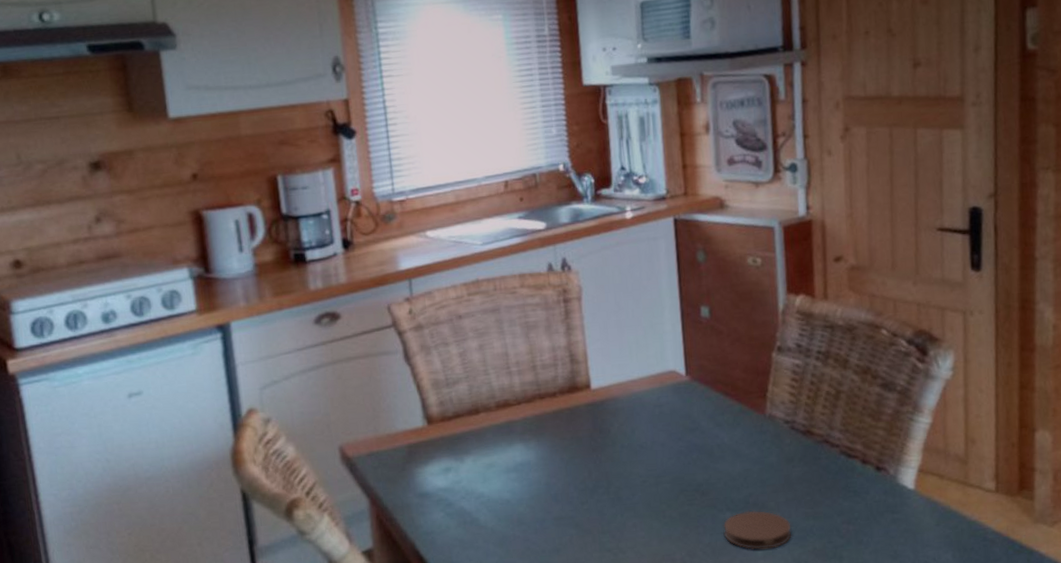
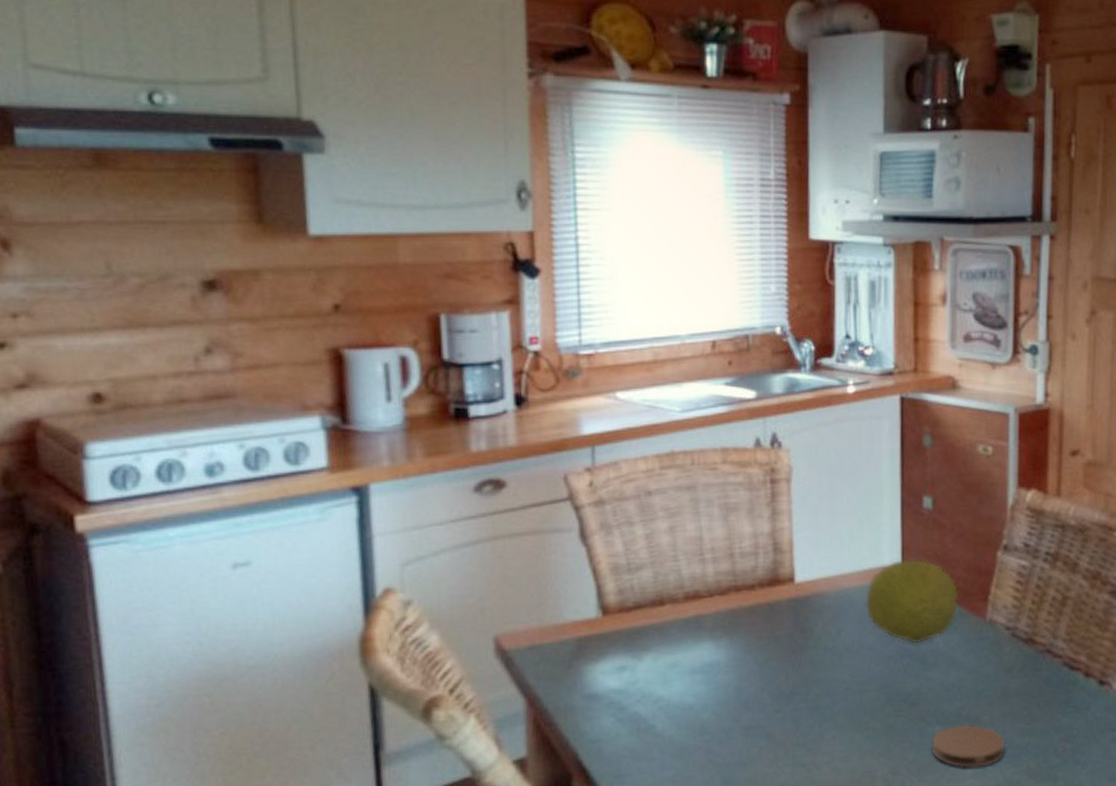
fruit: none [654,362,740,439] -> present [865,559,959,644]

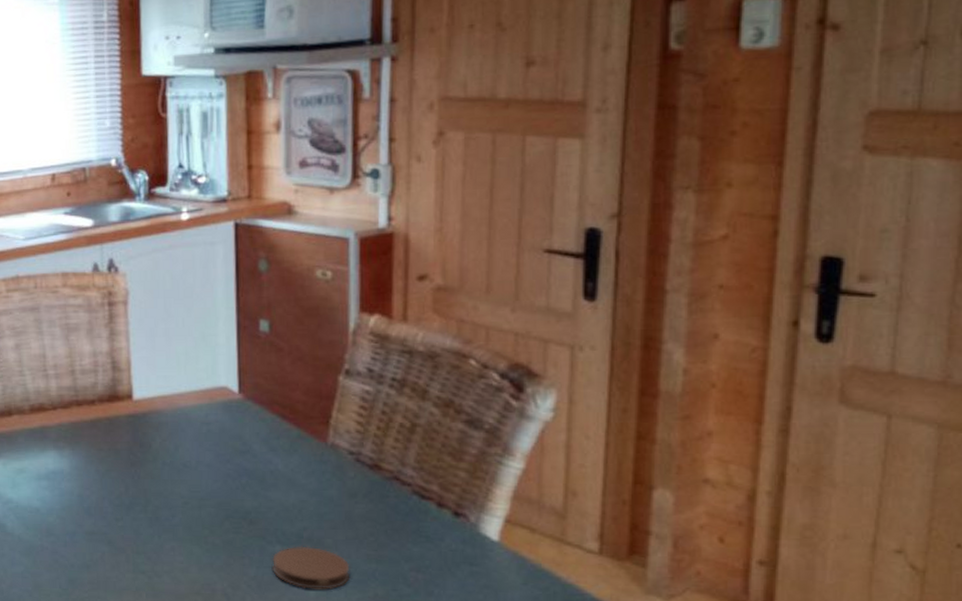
fruit: present [865,559,959,644] -> none [202,380,299,464]

